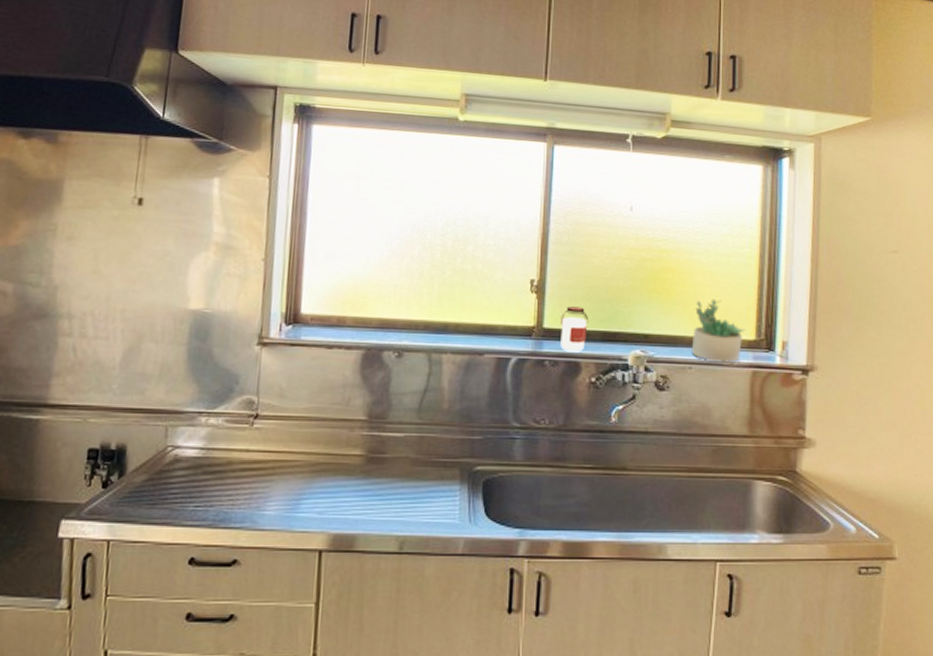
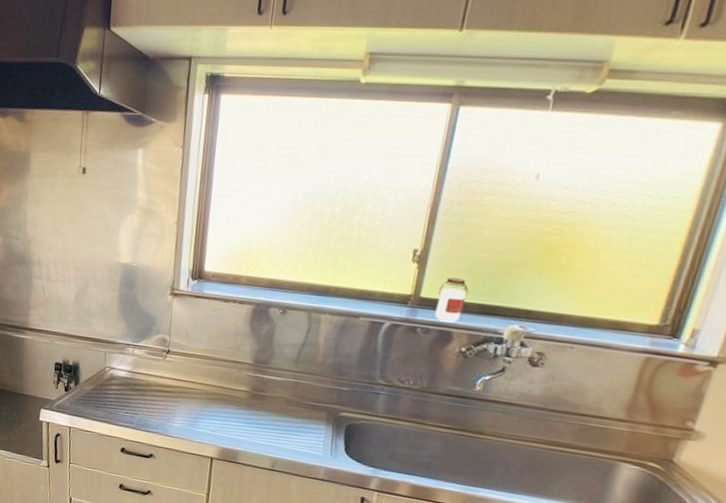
succulent plant: present [691,298,746,363] -> none [576,278,649,347]

